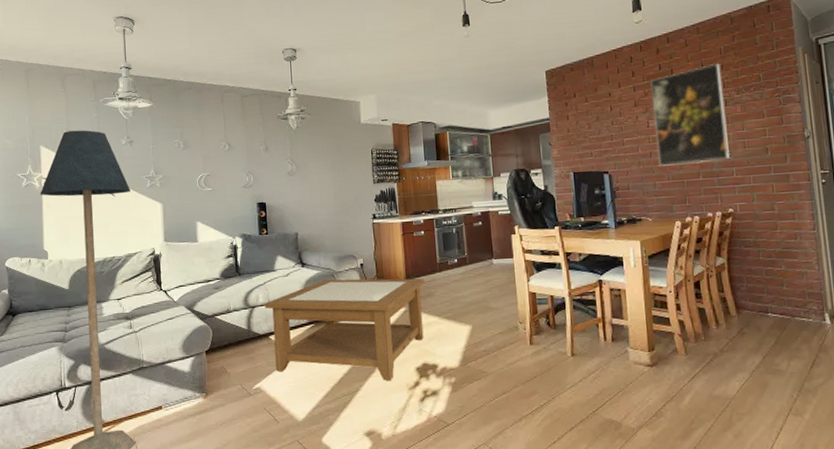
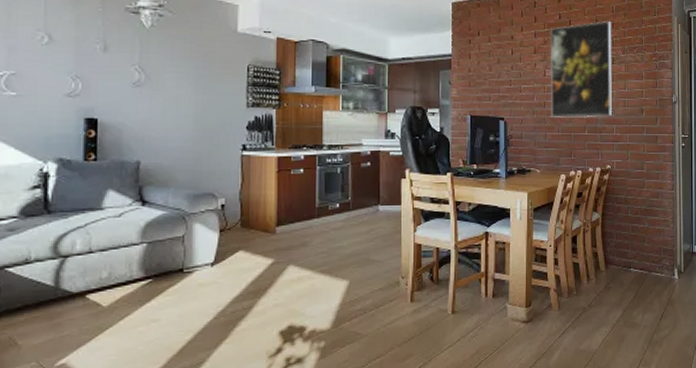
coffee table: present [265,278,425,381] -> none [84,222,299,348]

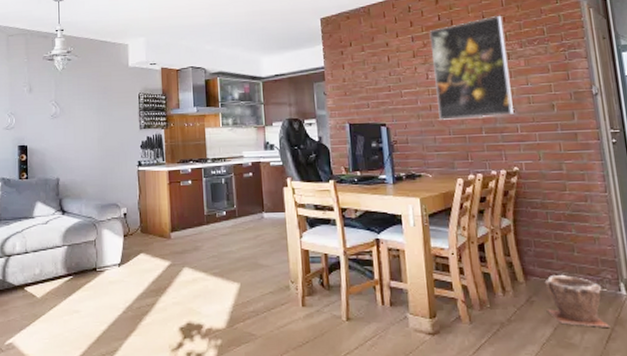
plant pot: none [619,262,664,308] -> present [544,274,610,327]

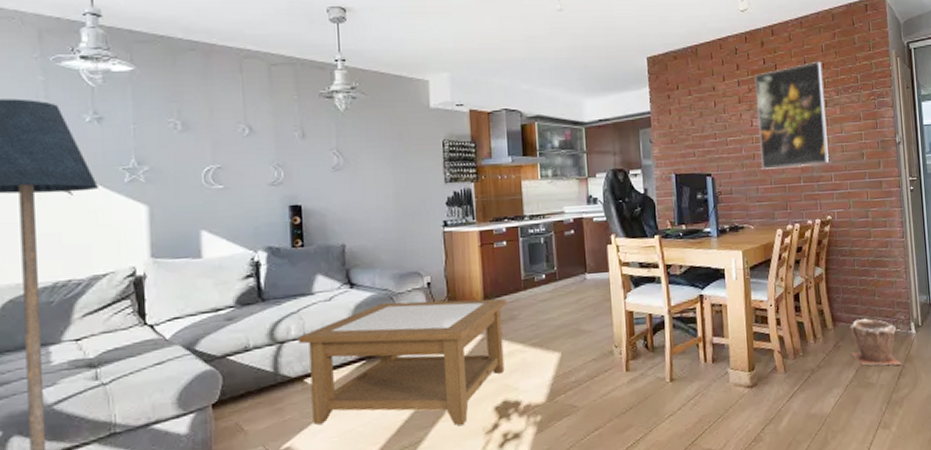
coffee table: none [22,228,191,340] -> present [299,298,507,426]

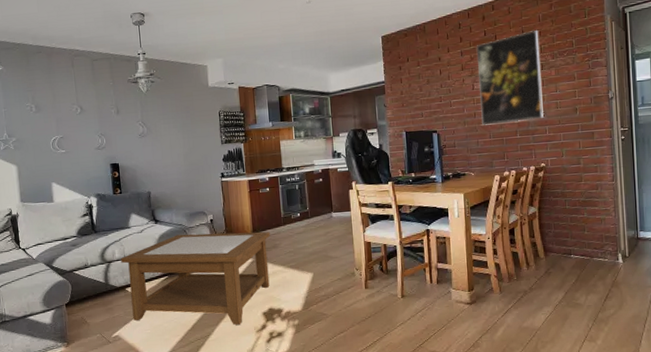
plant pot: present [850,318,902,366] -> none [560,249,608,290]

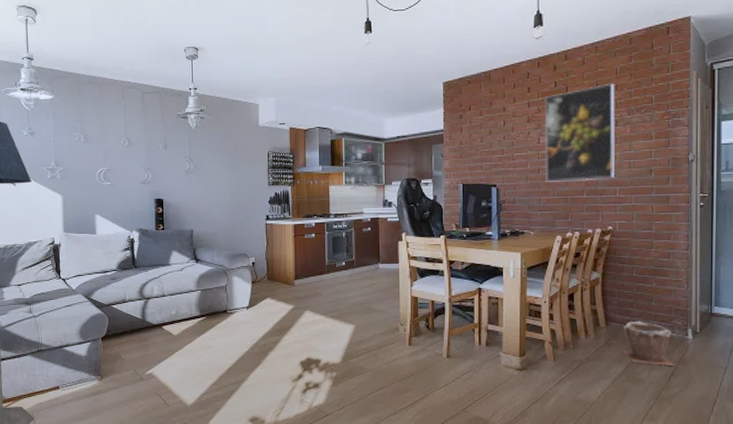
coffee table: present [121,231,270,325] -> none [159,275,313,372]
plant pot: none [560,249,608,290] -> present [621,321,674,366]

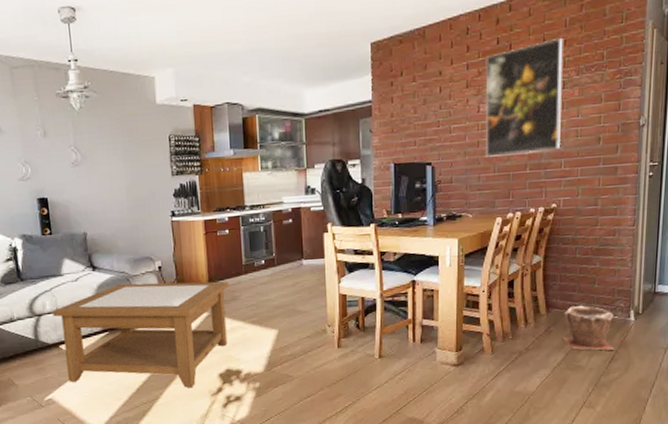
coffee table: none [159,275,313,372] -> present [52,281,229,388]

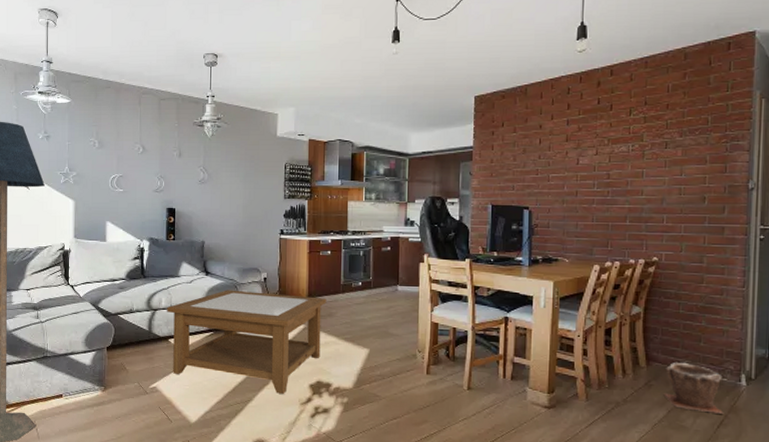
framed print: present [486,37,563,157] -> none [584,101,666,207]

